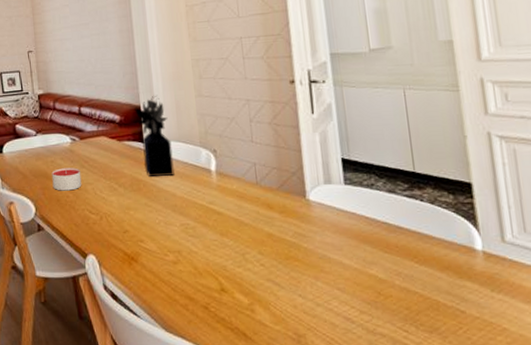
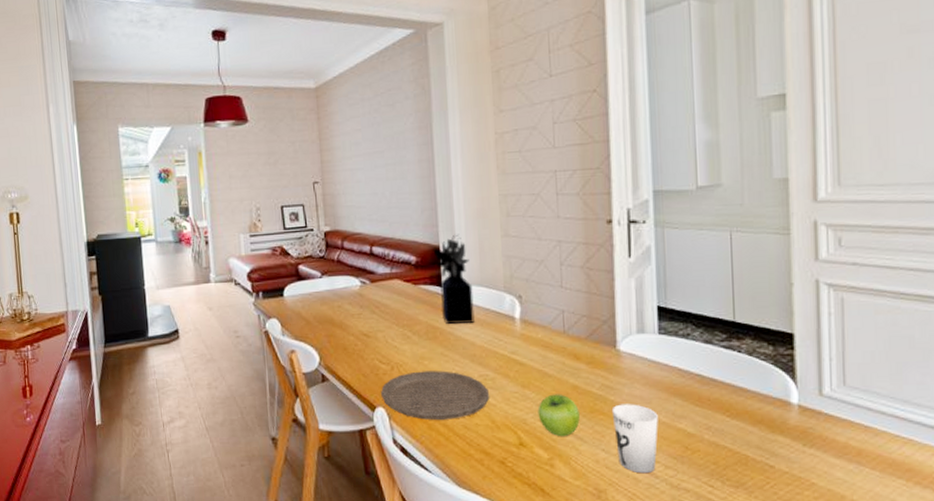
candle: present [51,168,82,191] -> none [338,313,372,339]
plate: none [91,220,192,267] -> present [381,371,490,420]
fruit: none [236,241,277,283] -> present [537,394,580,437]
cup: none [305,251,351,319] -> present [611,404,658,474]

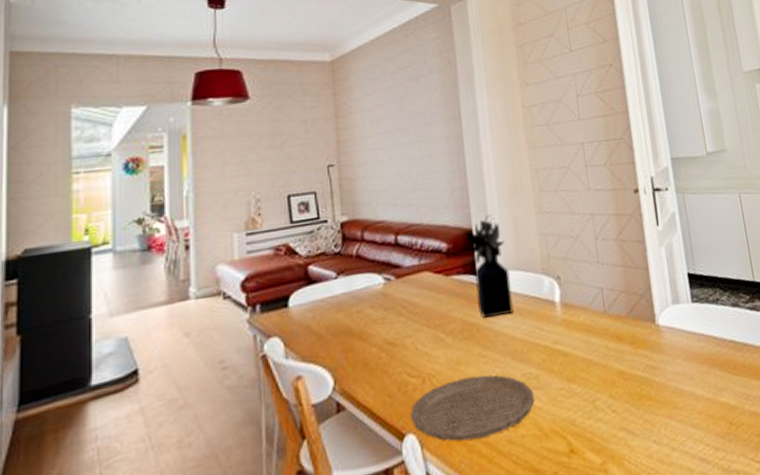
fruit: present [537,394,580,437] -> none [585,383,629,435]
cup: present [611,404,658,474] -> none [658,382,707,462]

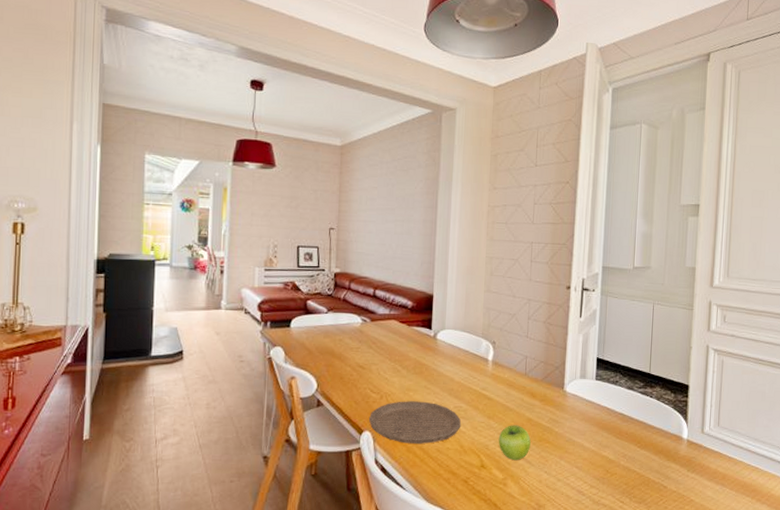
vase: present [465,214,514,318] -> none [427,286,457,363]
fruit: none [585,383,629,435] -> present [498,425,531,461]

